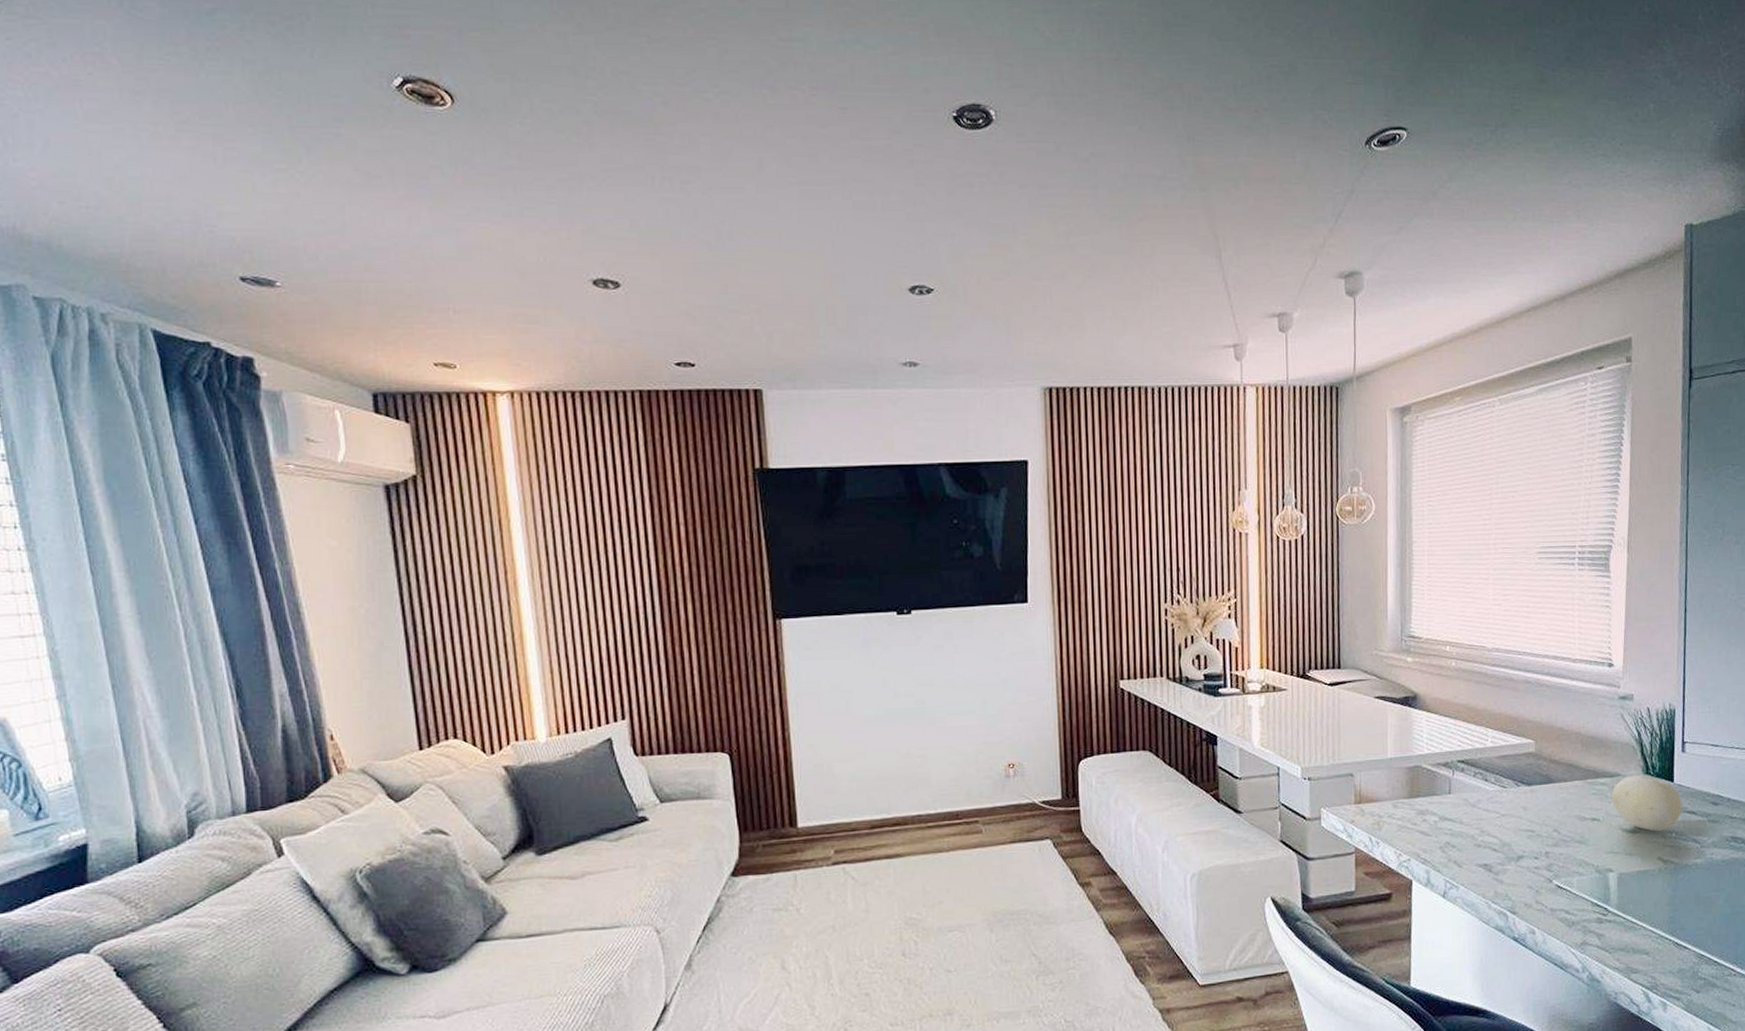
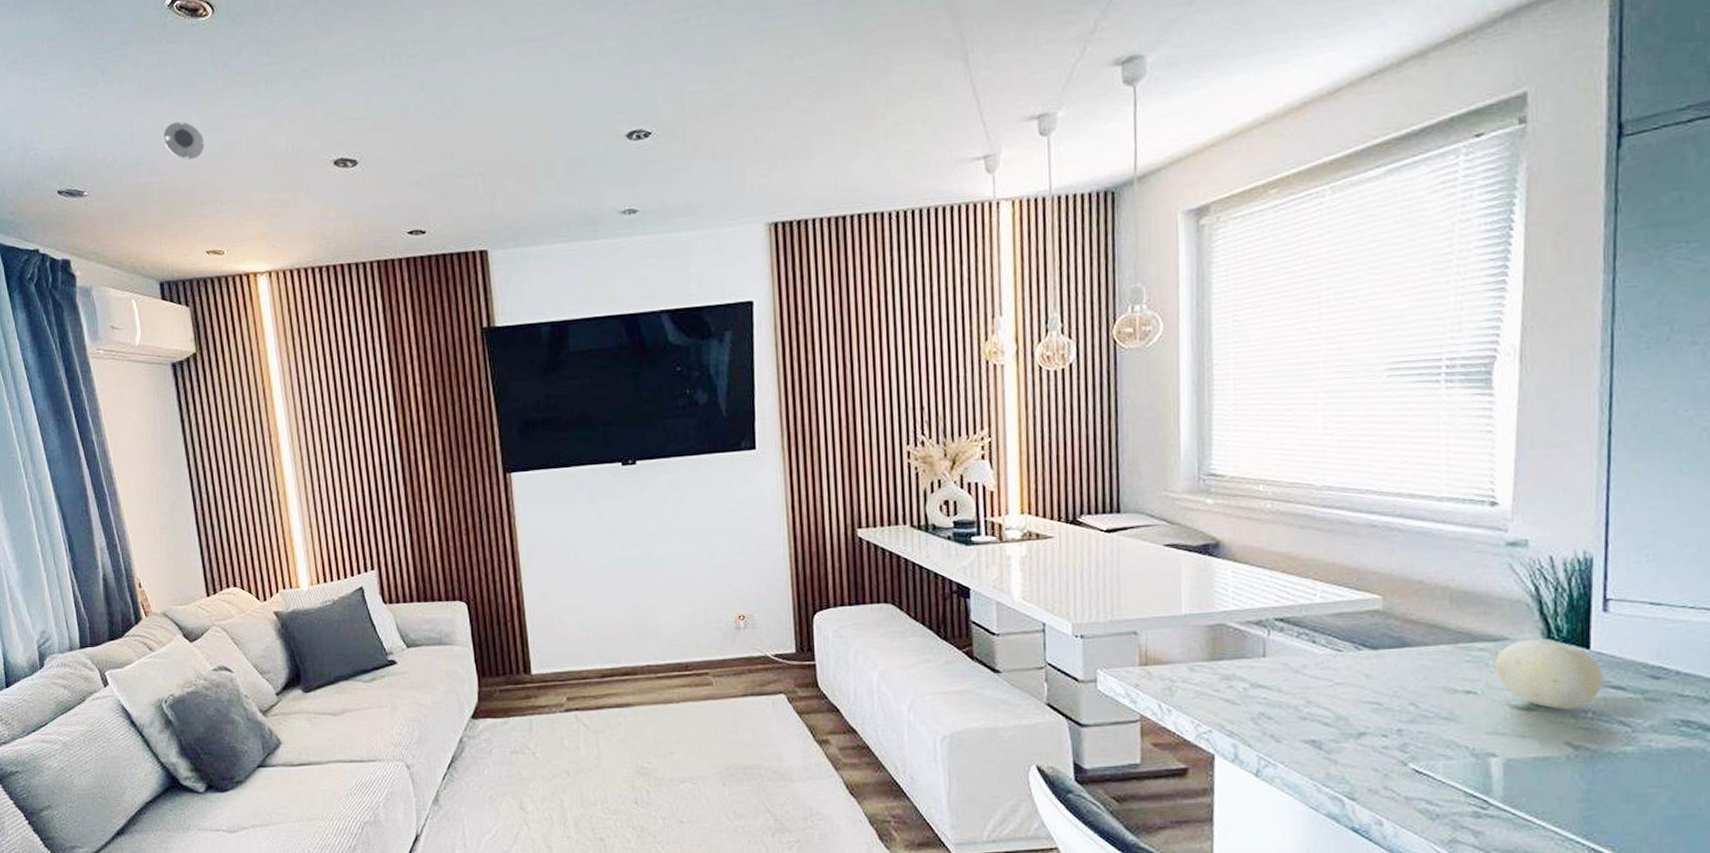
smoke detector: none [384,216,436,261] -> present [163,121,205,160]

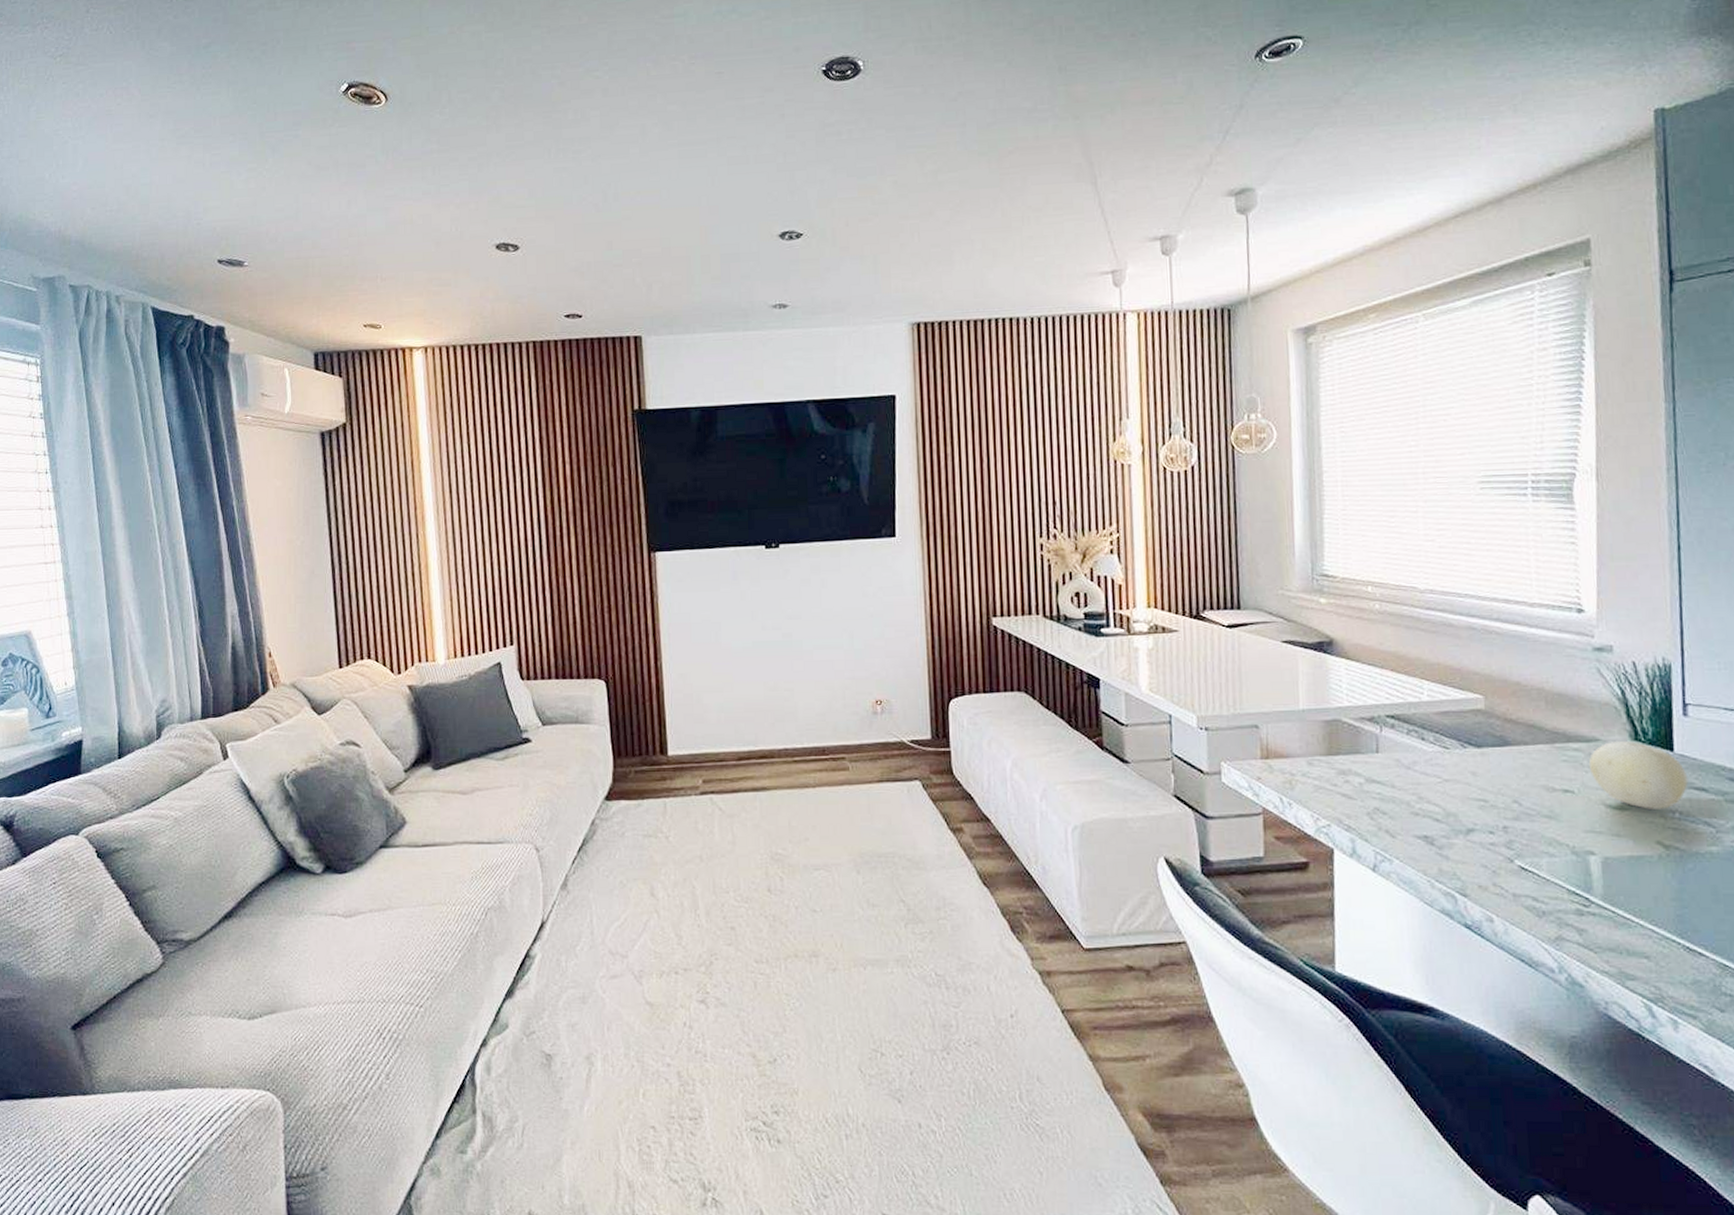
smoke detector: present [163,121,205,160] -> none [329,200,369,237]

